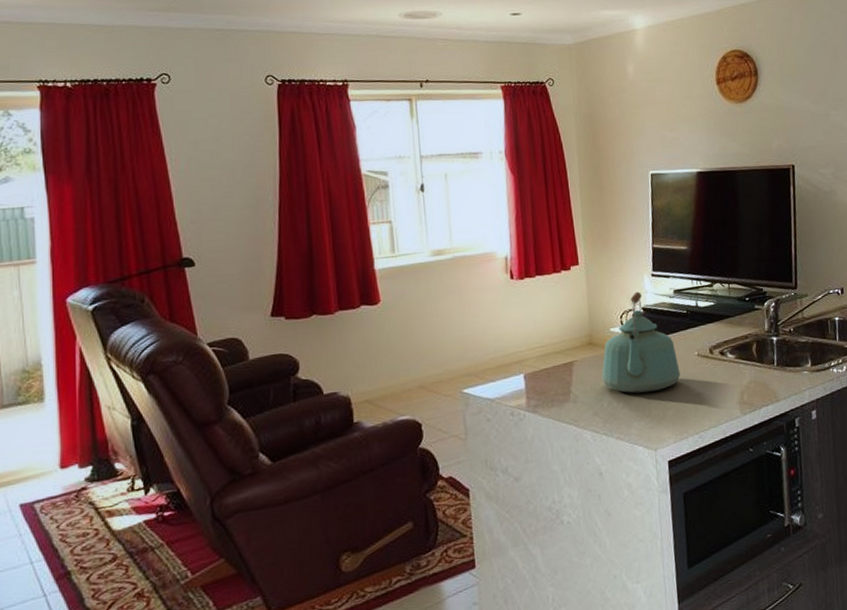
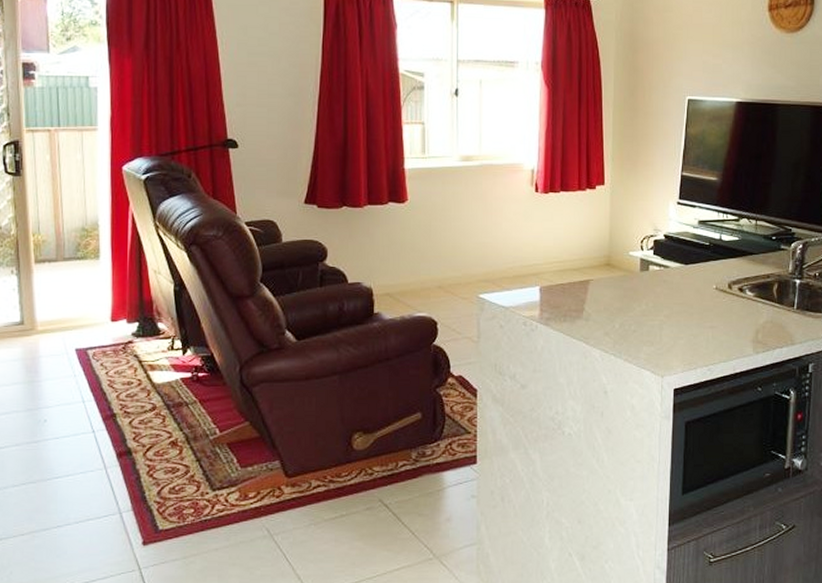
kettle: present [601,291,681,394] -> none [616,218,696,320]

